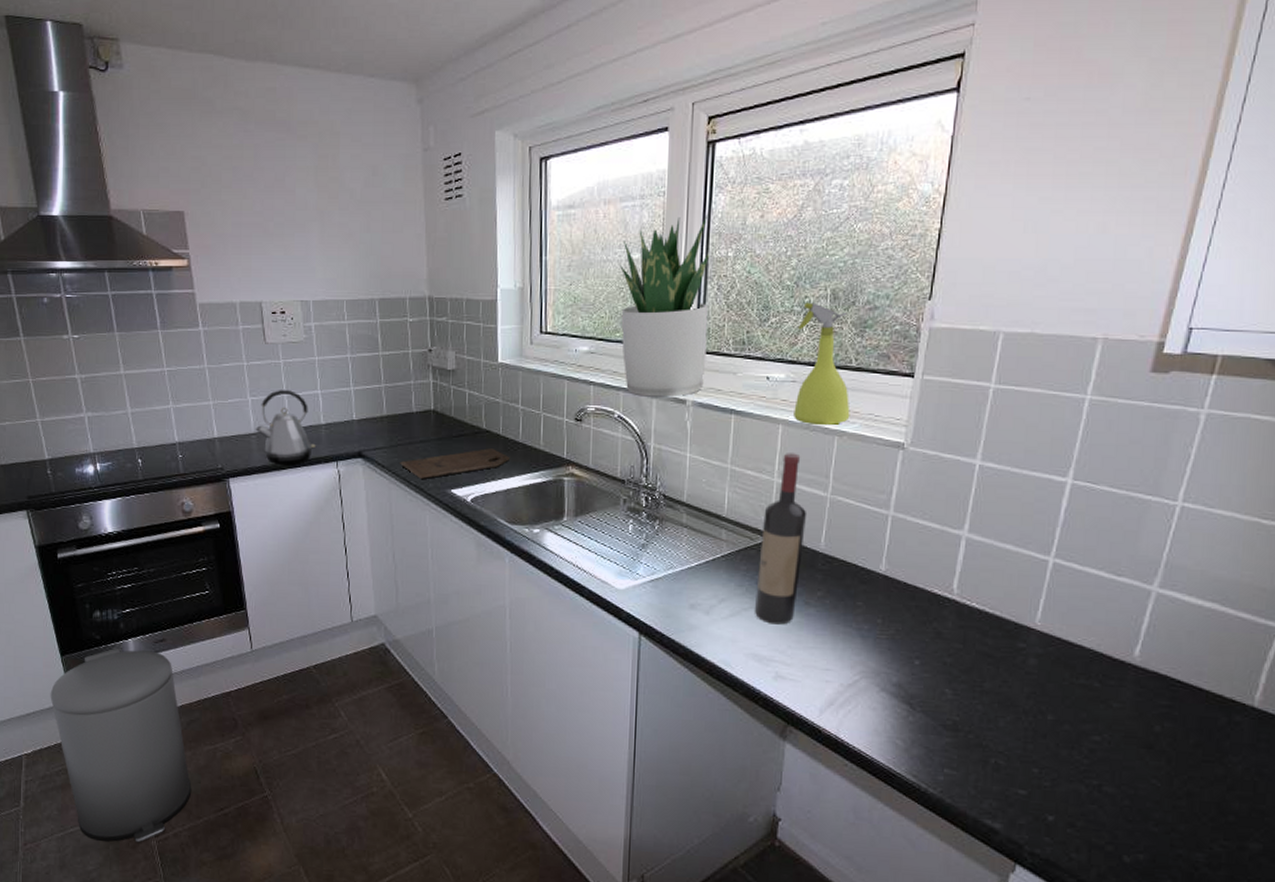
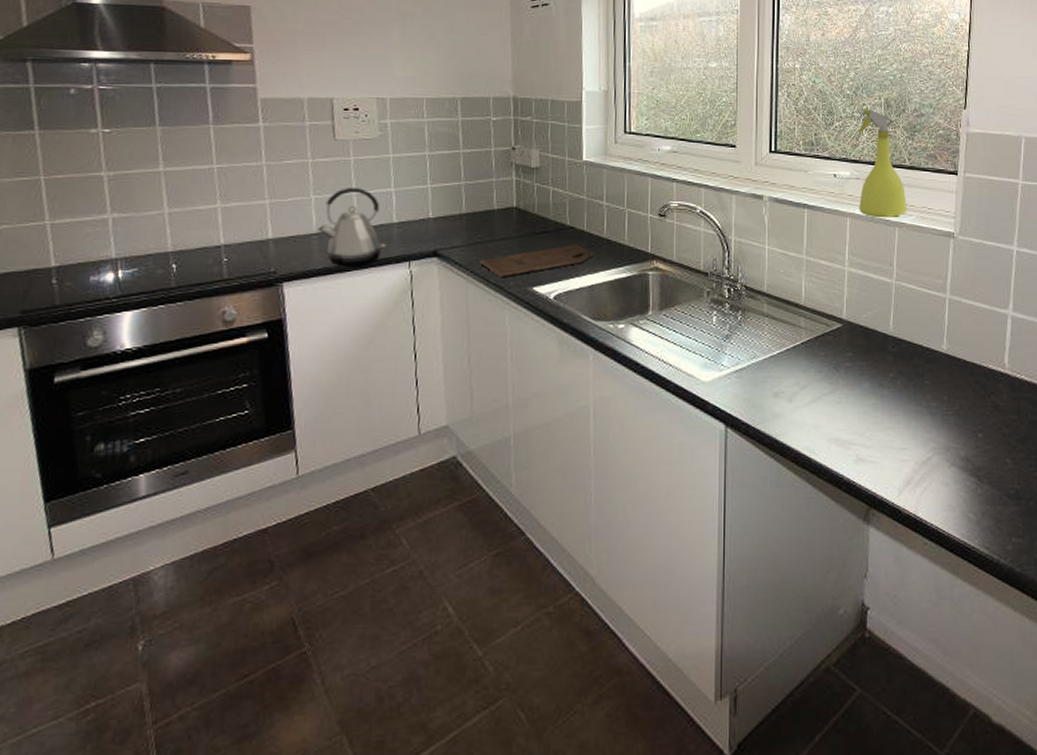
pedal bin: present [50,647,192,843] -> none [23,486,208,740]
planter: present [620,214,710,397] -> none [699,31,780,193]
wine bottle: present [754,453,807,625] -> none [833,243,876,408]

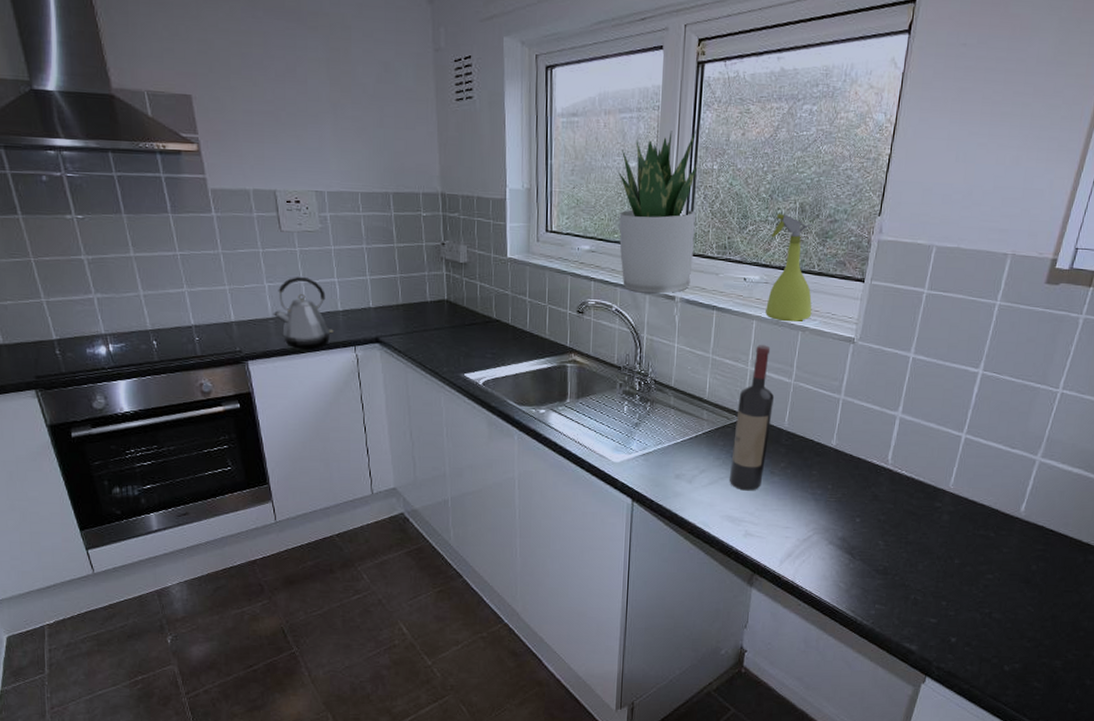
cutting board: present [477,245,595,278] -> none [414,336,519,365]
planter: none [699,31,780,193] -> present [618,129,698,294]
wine bottle: none [833,243,876,408] -> present [729,345,775,491]

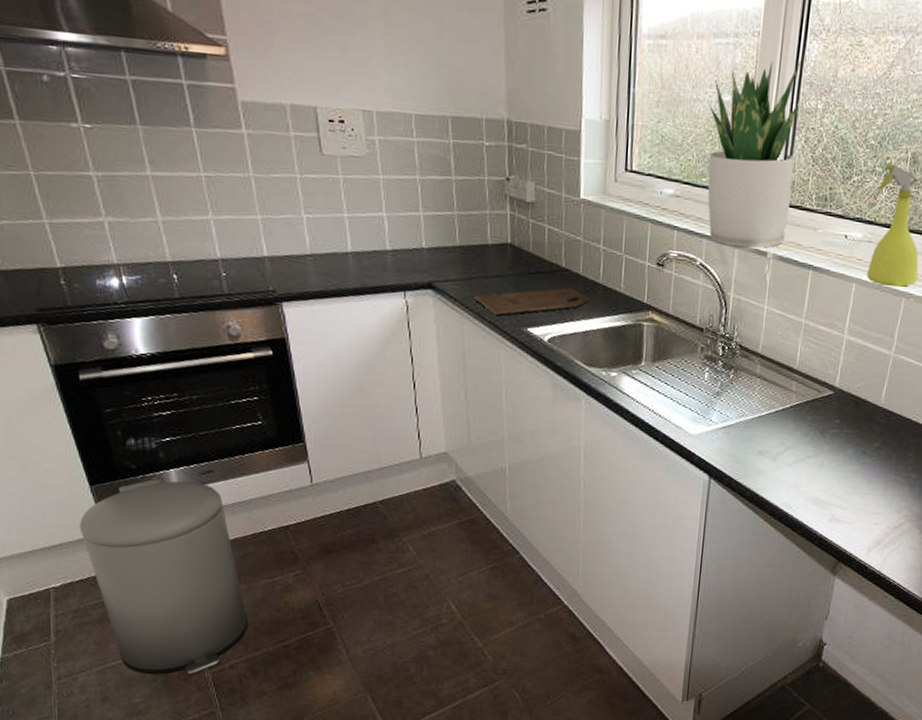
pedal bin: none [70,522,221,701] -> present [79,478,249,675]
kettle: present [273,276,334,350] -> none [311,207,381,293]
cutting board: none [414,336,519,365] -> present [472,288,590,317]
wine bottle: present [729,345,775,491] -> none [816,311,872,472]

